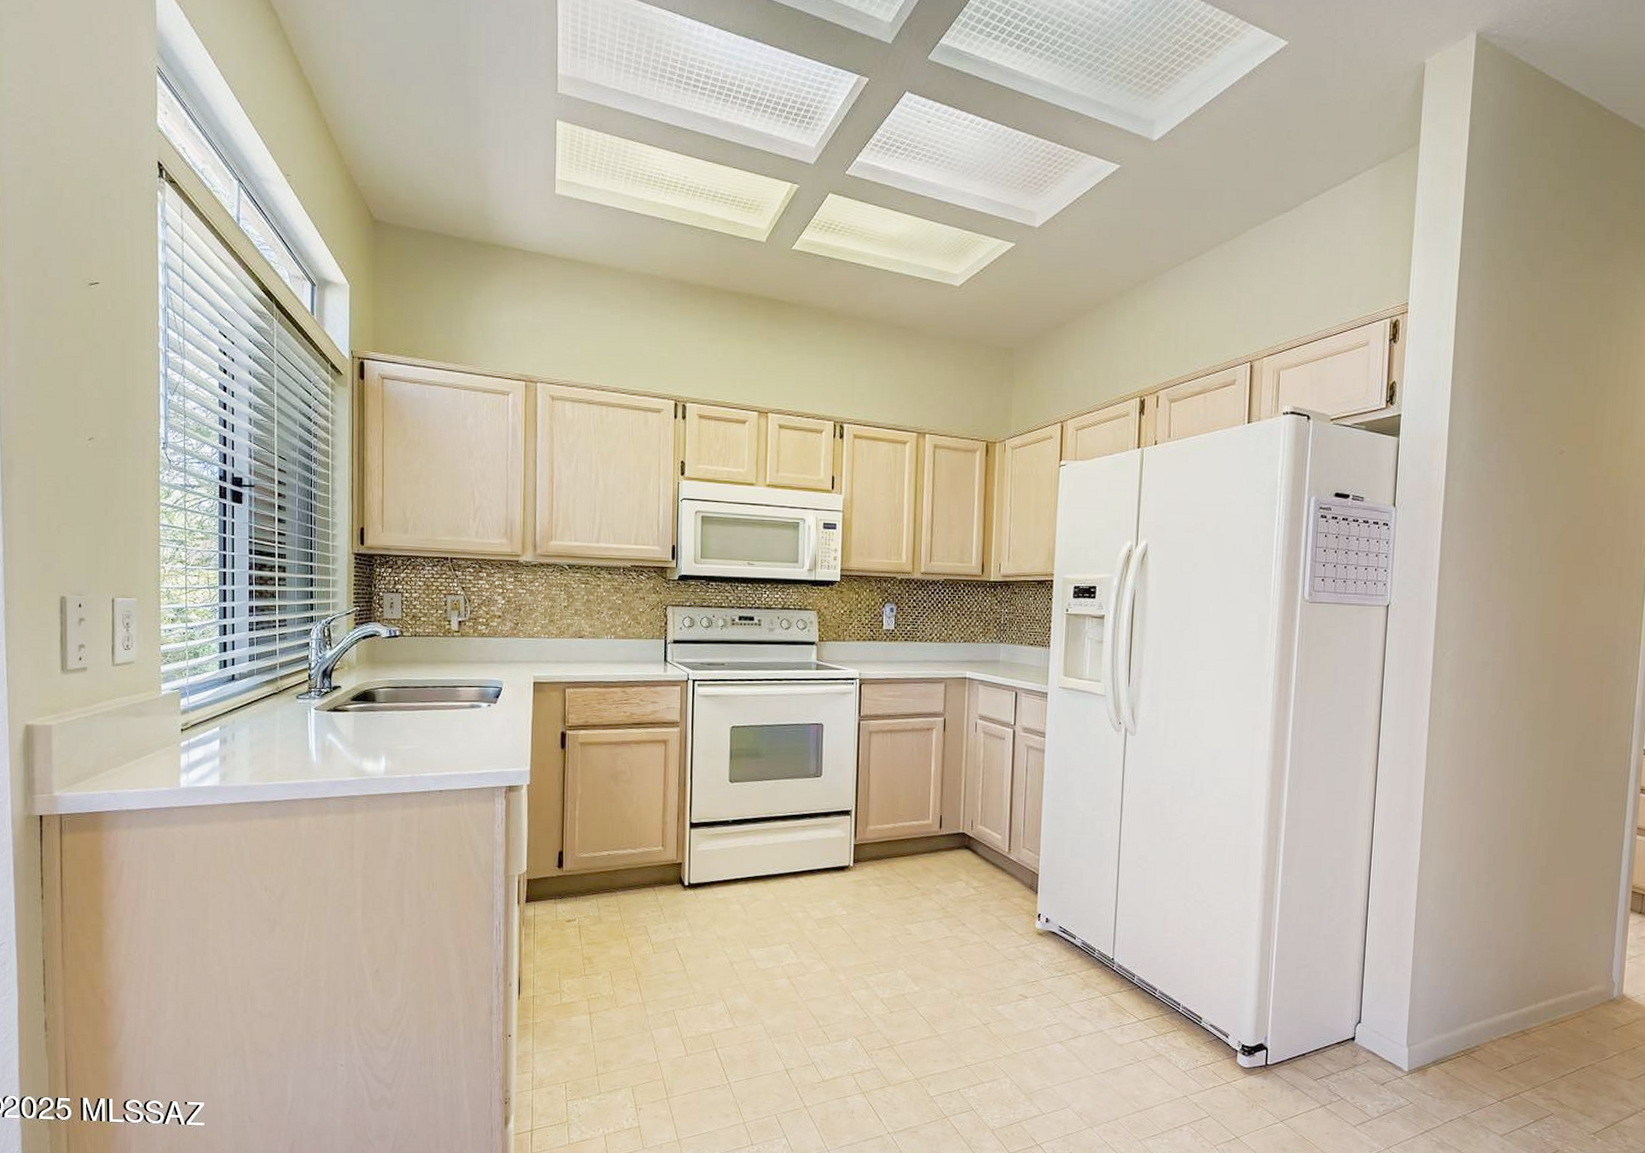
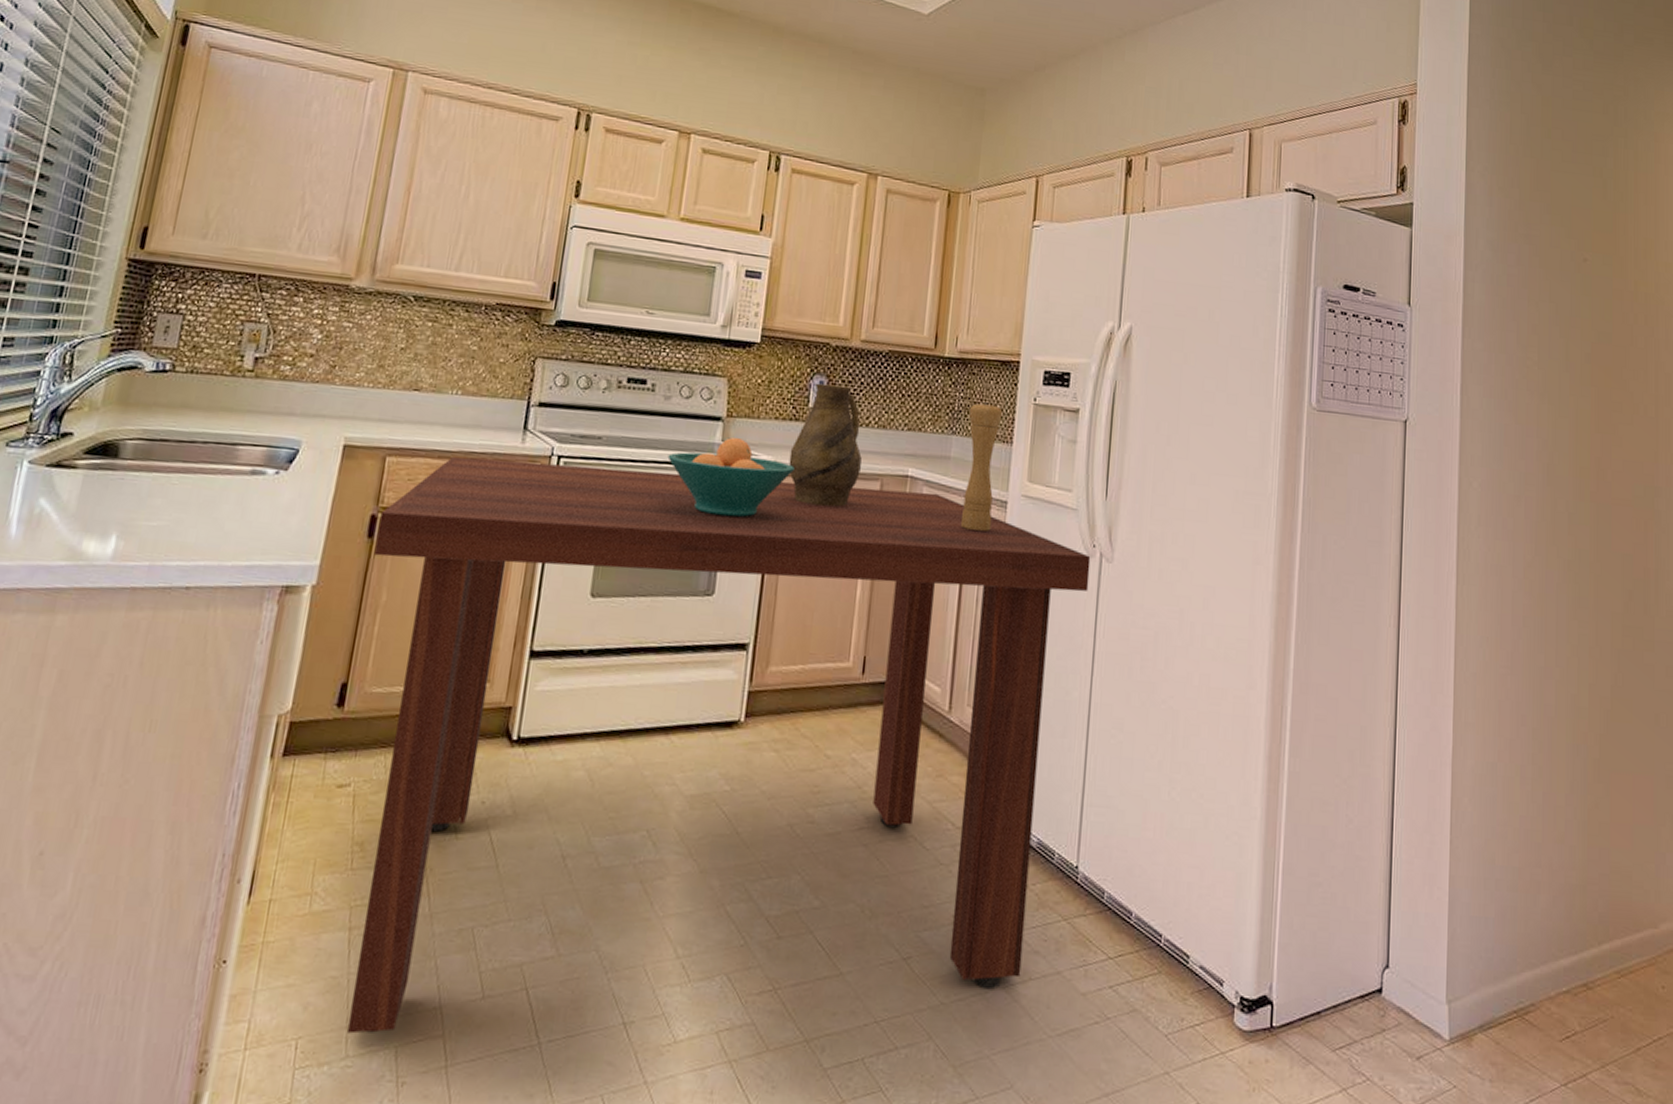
dining table: none [567,685,1117,1079] -> present [346,456,1091,1034]
fruit bowl: none [776,657,875,718] -> present [667,438,795,518]
pitcher: none [871,610,928,705] -> present [788,383,862,507]
pepper mill: none [1010,616,1041,718] -> present [960,402,1003,532]

